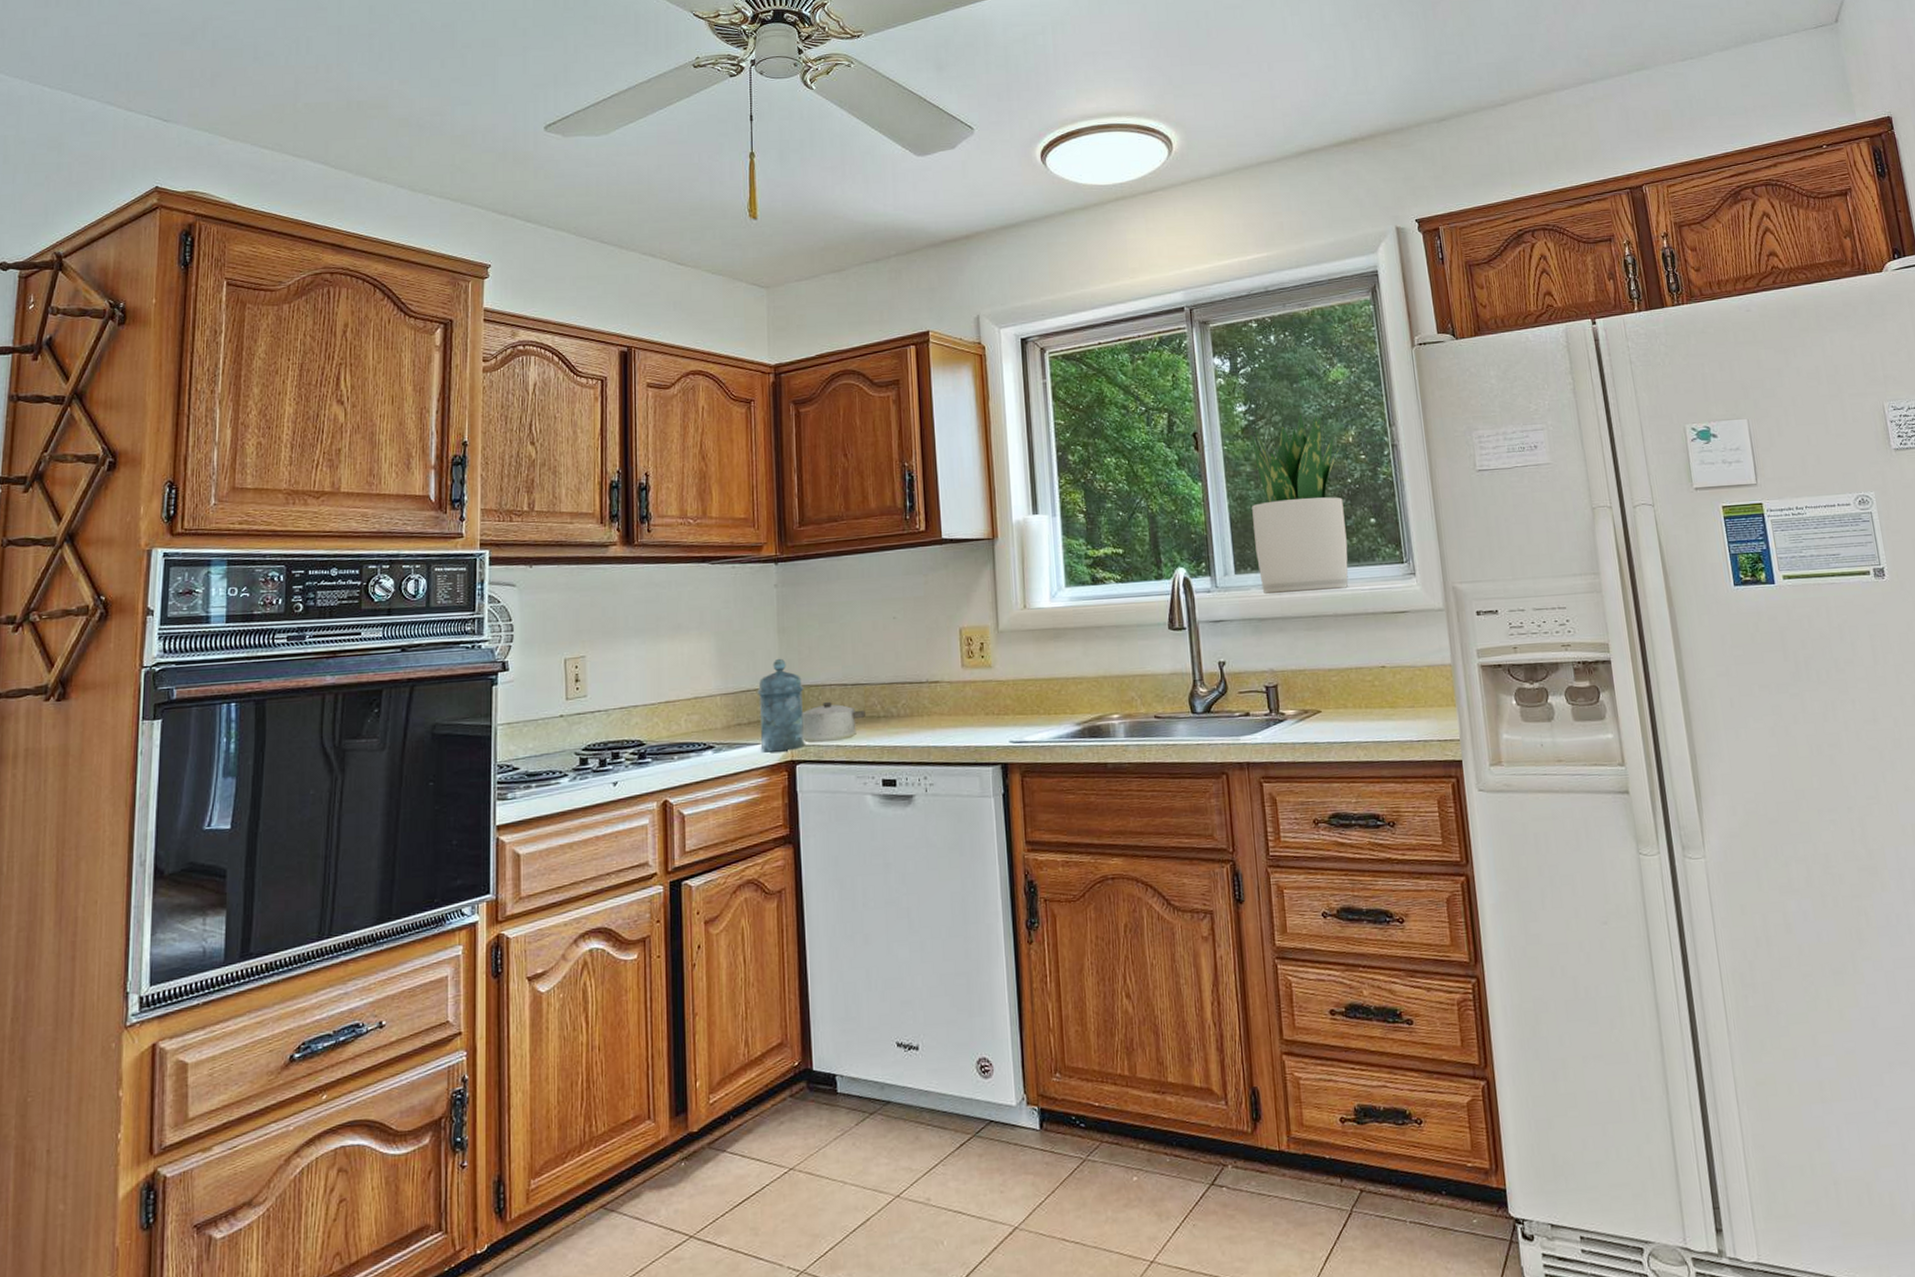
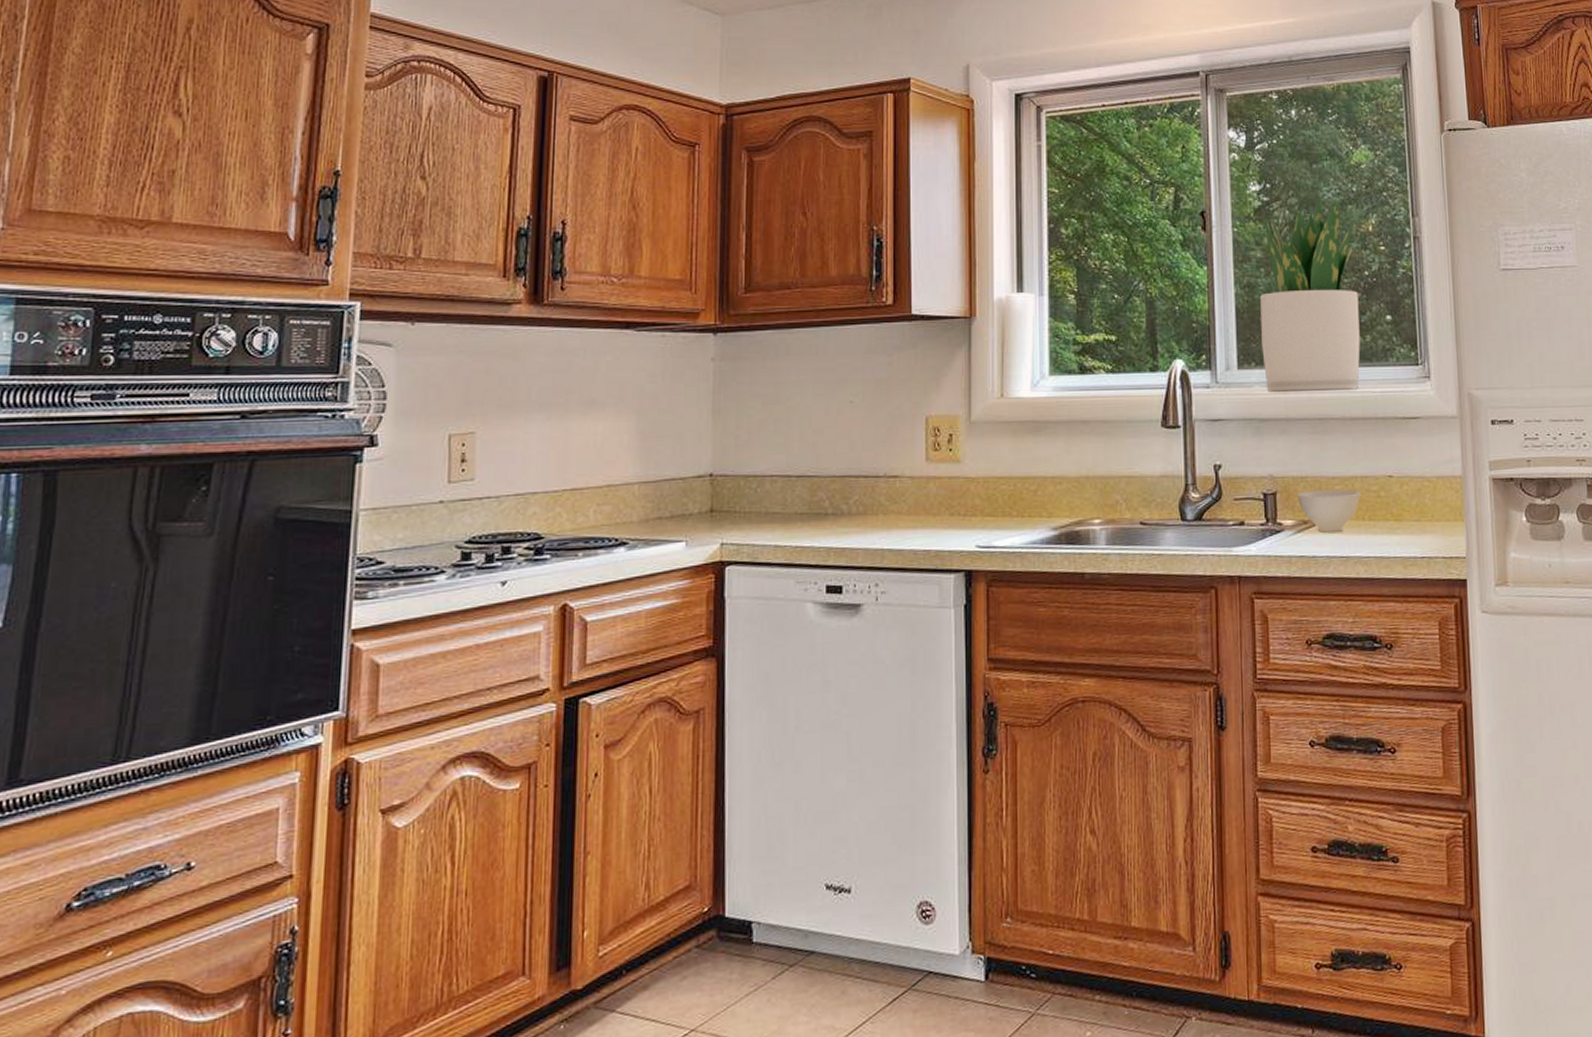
canister: present [757,658,805,753] -> none [683,443,741,551]
cooking pot: present [801,701,865,743] -> none [735,494,811,542]
bowl: none [1296,680,1357,721] -> present [1296,489,1361,534]

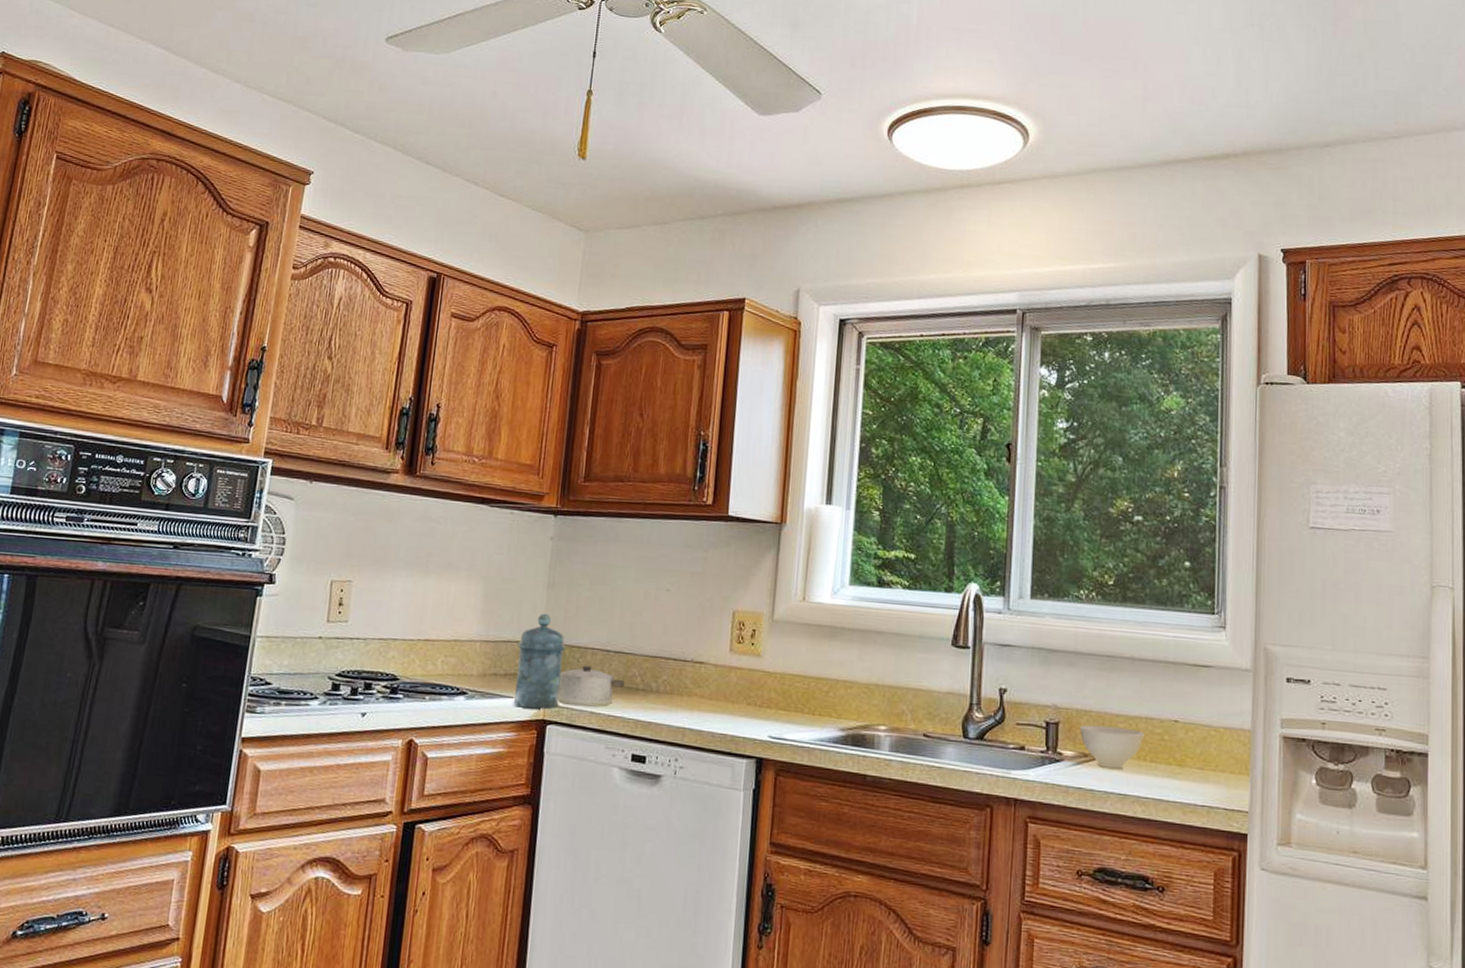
canister: none [683,443,741,551] -> present [514,613,566,710]
cooking pot: none [735,494,811,542] -> present [557,665,624,708]
planter: present [1260,197,1361,393] -> none [1056,439,1161,633]

